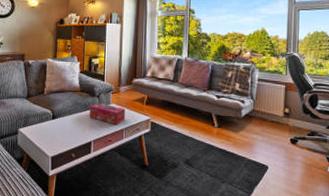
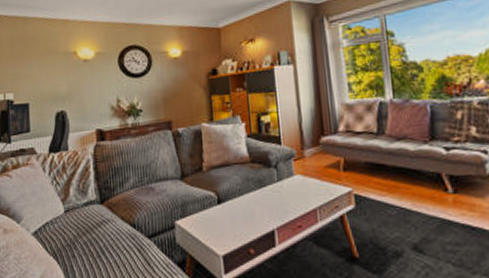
tissue box: present [89,103,126,125] -> none [265,175,317,204]

